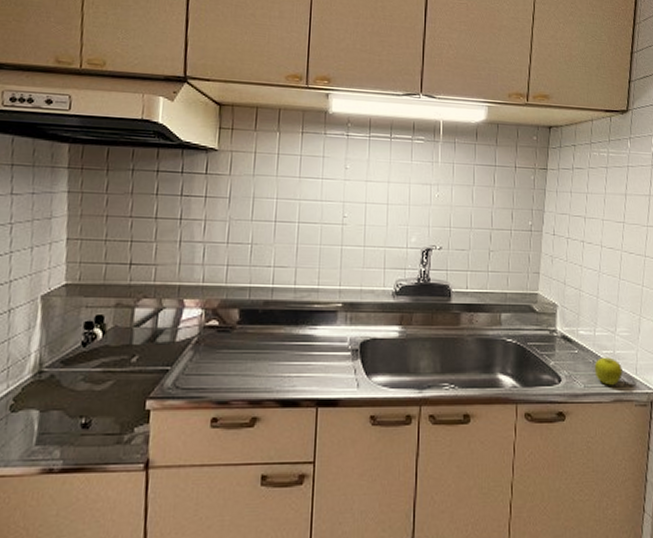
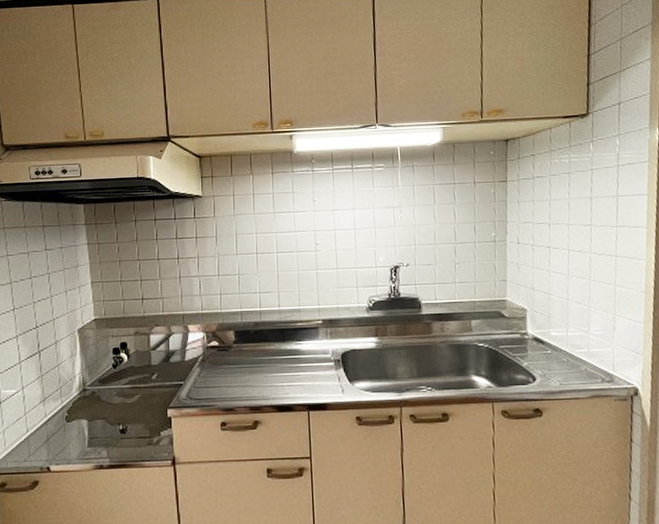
fruit: present [594,357,623,385] -> none [569,355,599,382]

